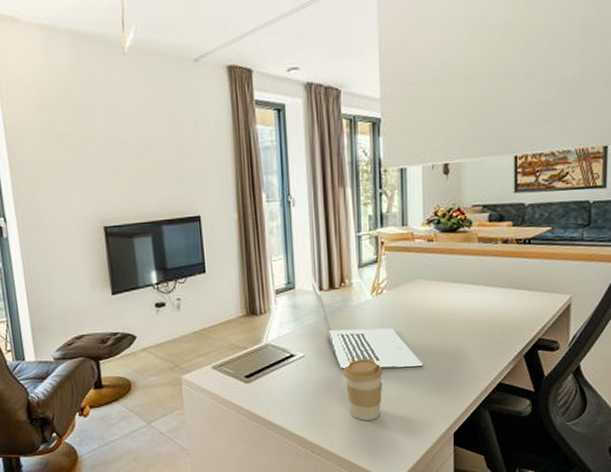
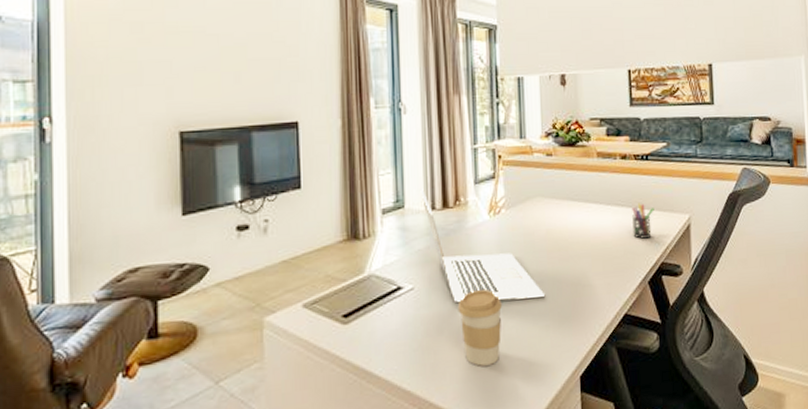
pen holder: none [511,284,534,317] -> present [632,203,654,239]

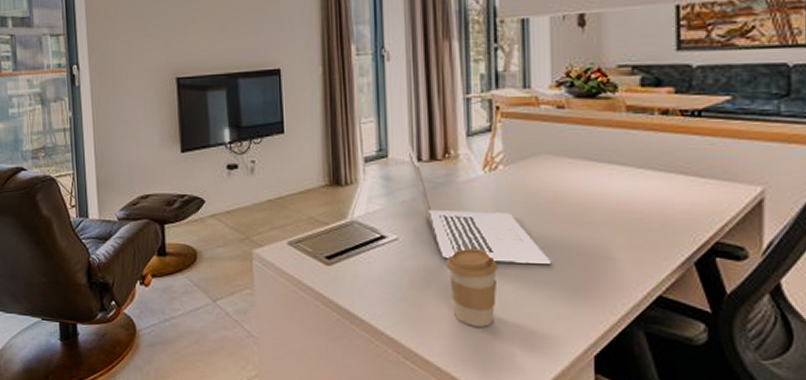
pen holder: present [632,203,654,239] -> none [674,168,708,211]

